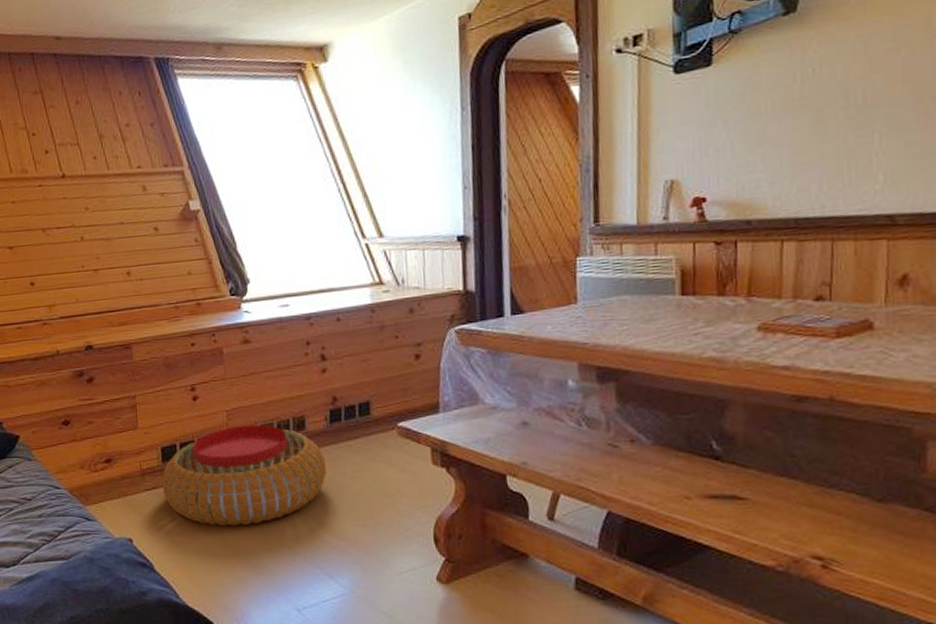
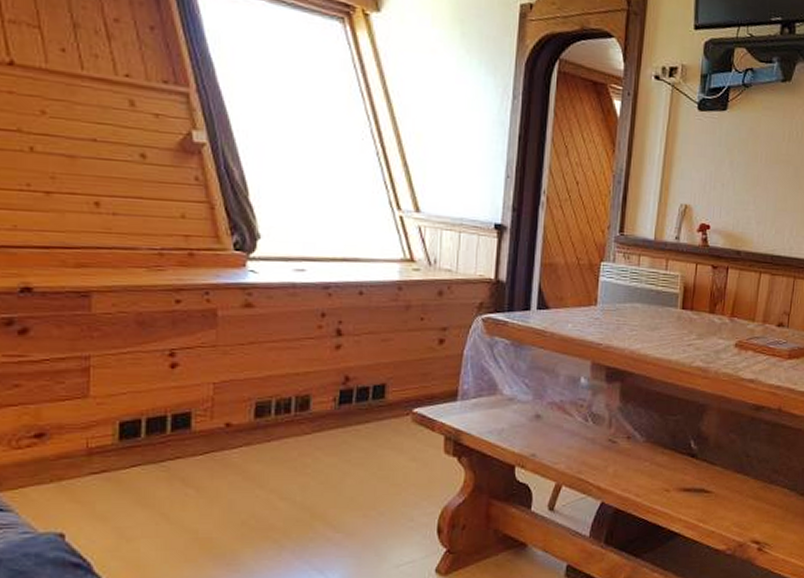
pouf: present [161,424,327,527] -> none [115,401,330,518]

